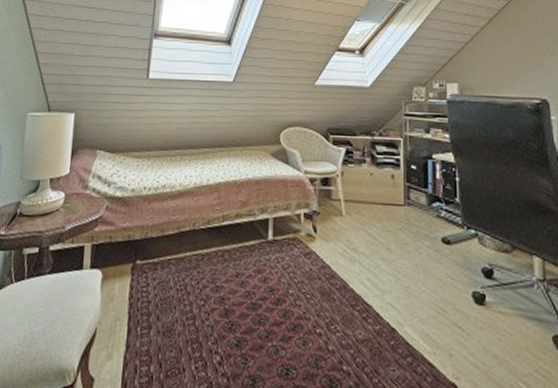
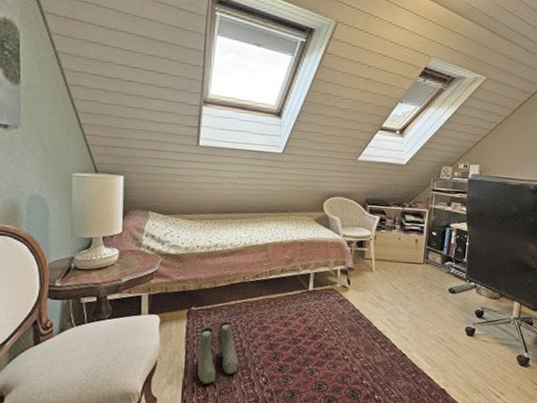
boots: none [140,279,187,363] -> present [196,322,238,385]

